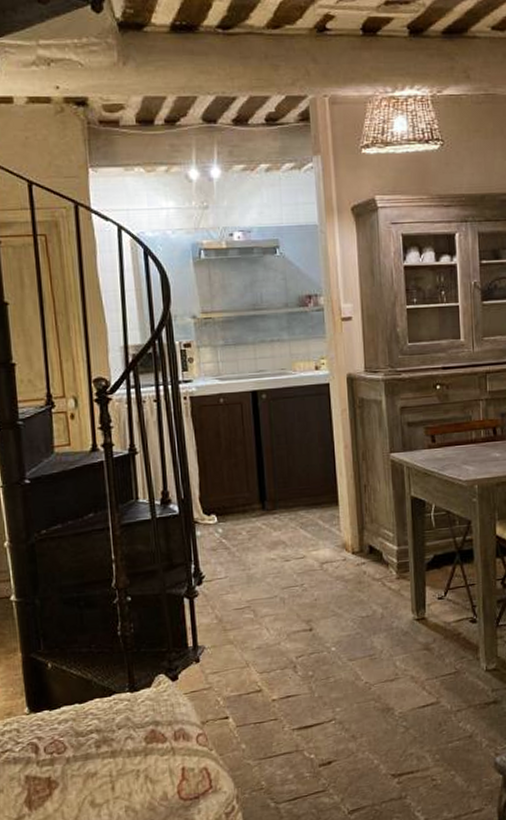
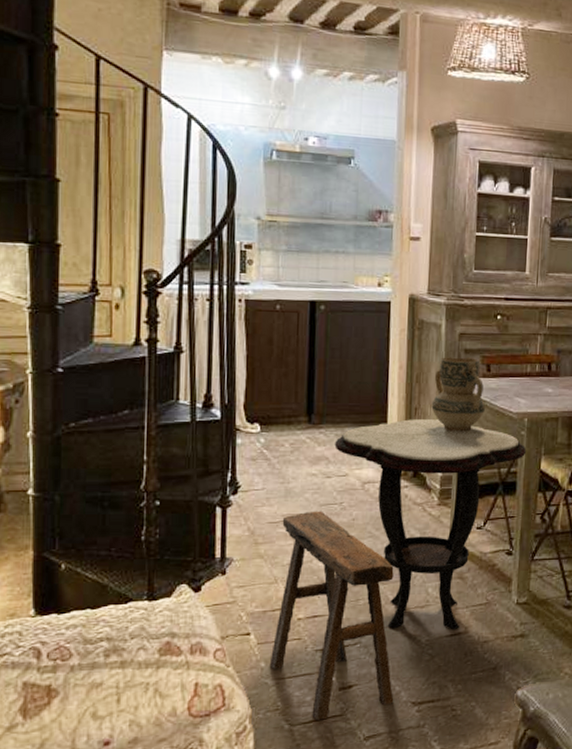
stool: none [247,593,374,797] -> present [269,511,394,720]
side table: none [289,494,480,704] -> present [334,419,527,630]
ceramic jug: none [380,430,435,506] -> present [431,357,486,432]

